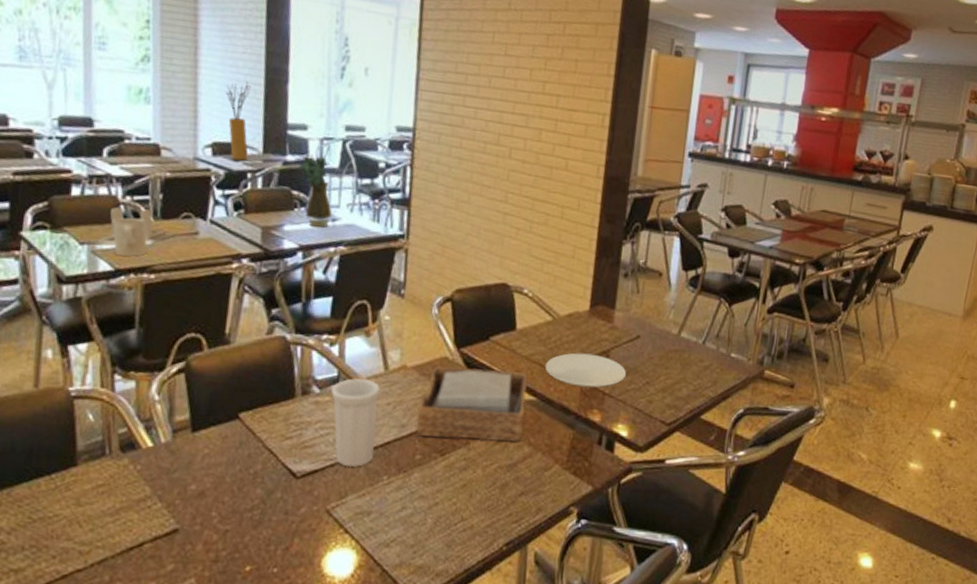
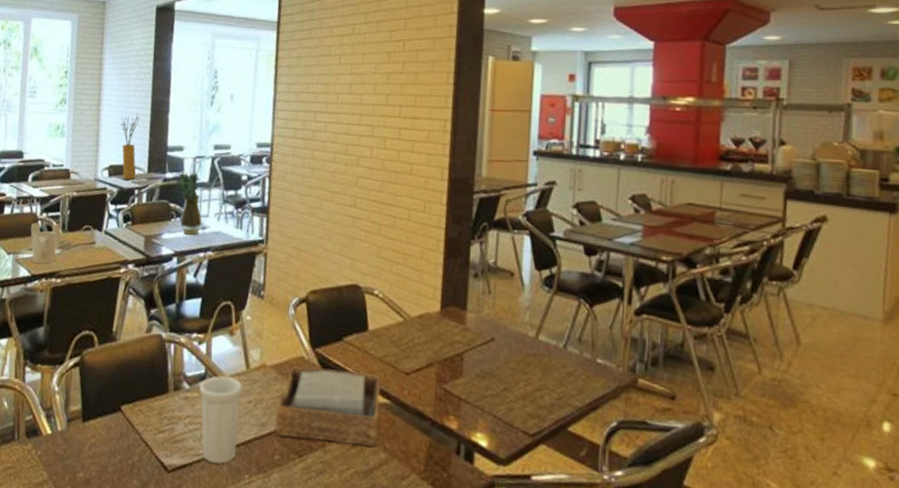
plate: present [544,352,626,389] -> none [397,355,482,393]

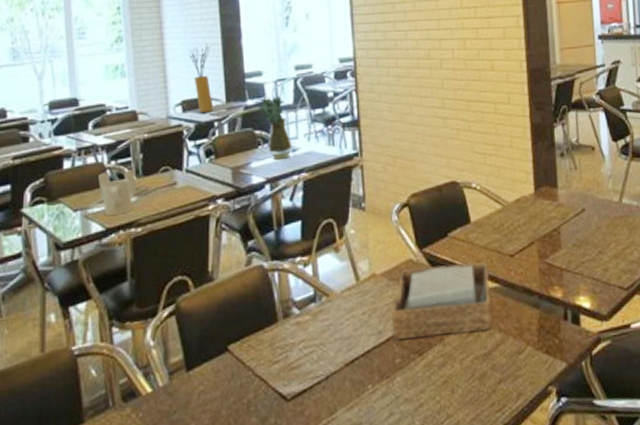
cup: present [199,375,242,464] -> none [310,293,357,382]

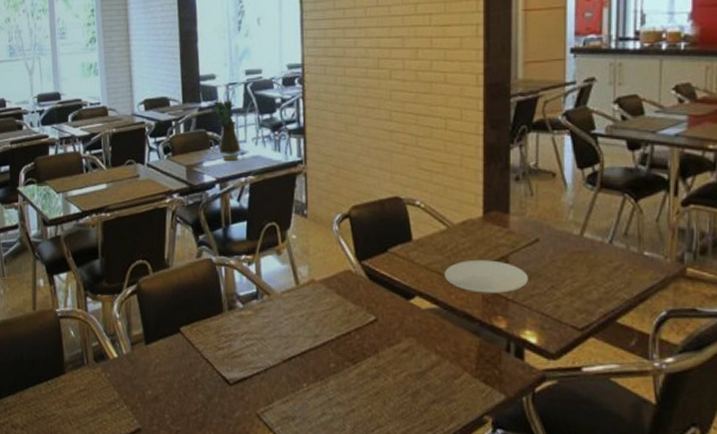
napkin holder: present [79,168,156,210] -> none [61,159,122,193]
cup: present [101,178,133,217] -> none [78,168,104,201]
vase: present [190,43,214,114] -> none [152,45,172,113]
napkin holder: present [391,261,493,339] -> none [328,279,429,351]
plate: none [502,233,578,268] -> present [444,259,528,295]

